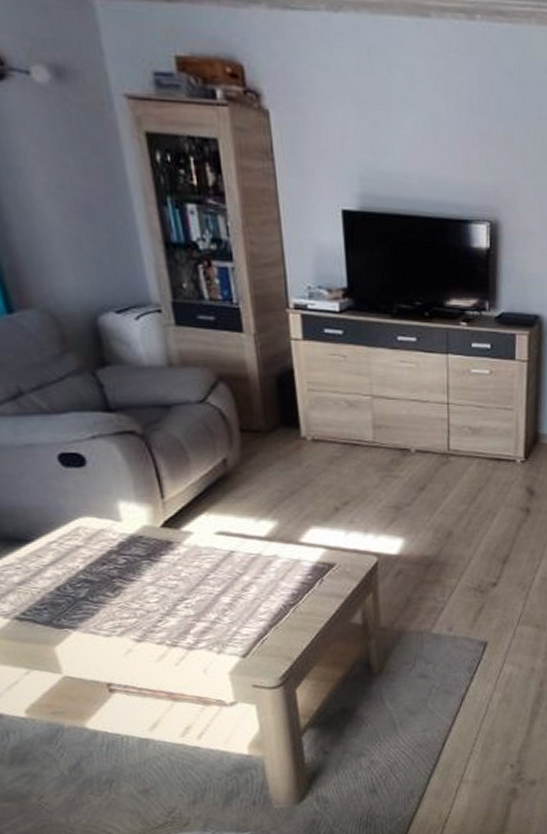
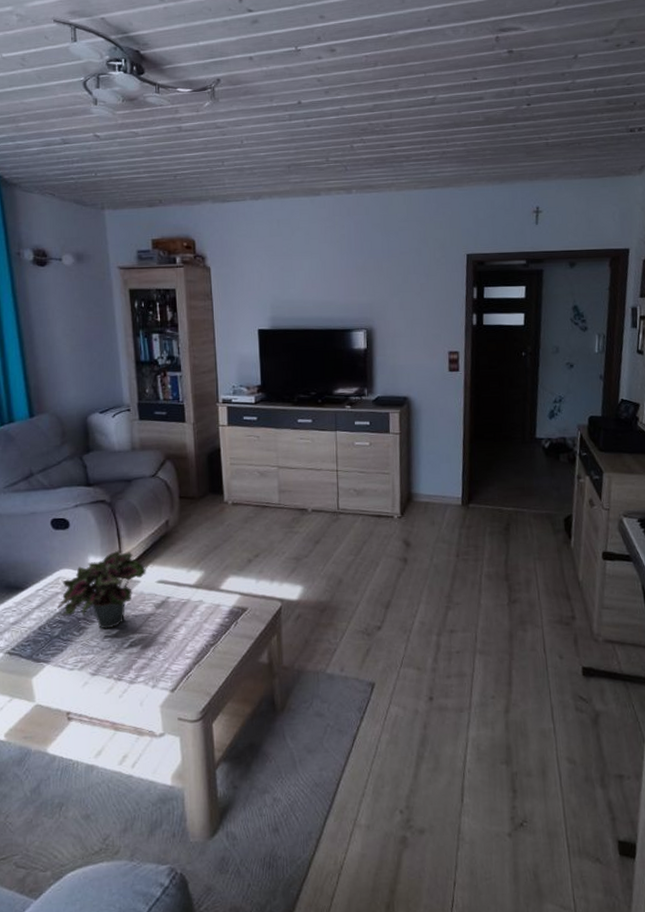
potted plant: none [80,493,203,589] -> present [57,549,149,629]

